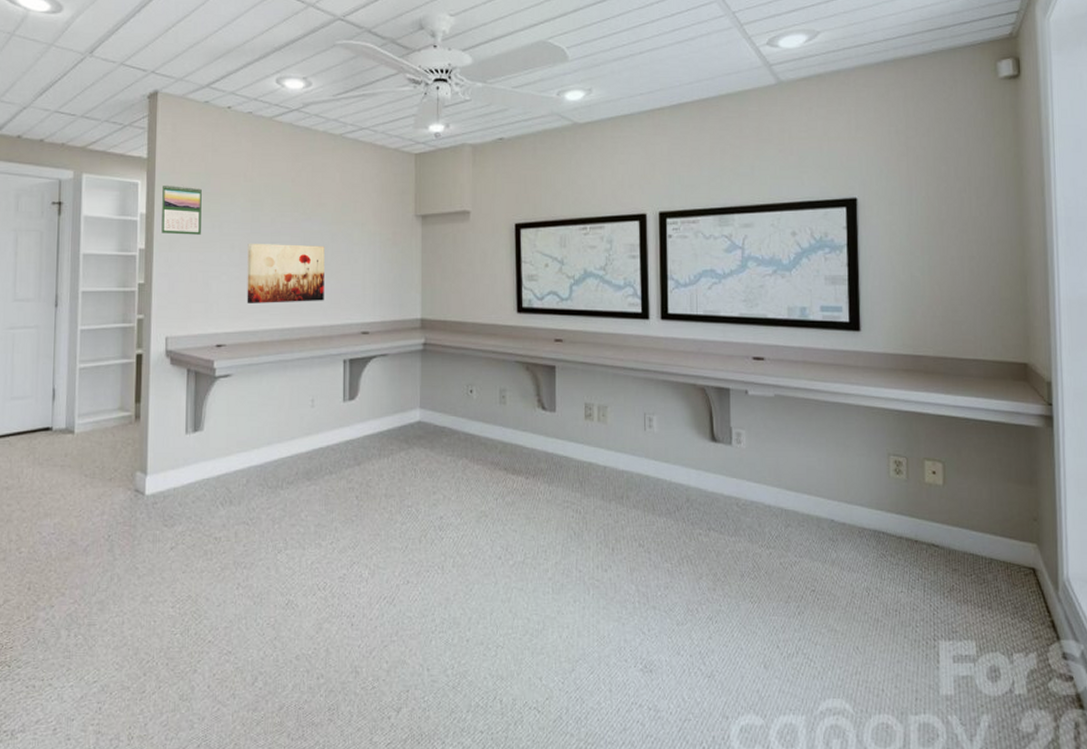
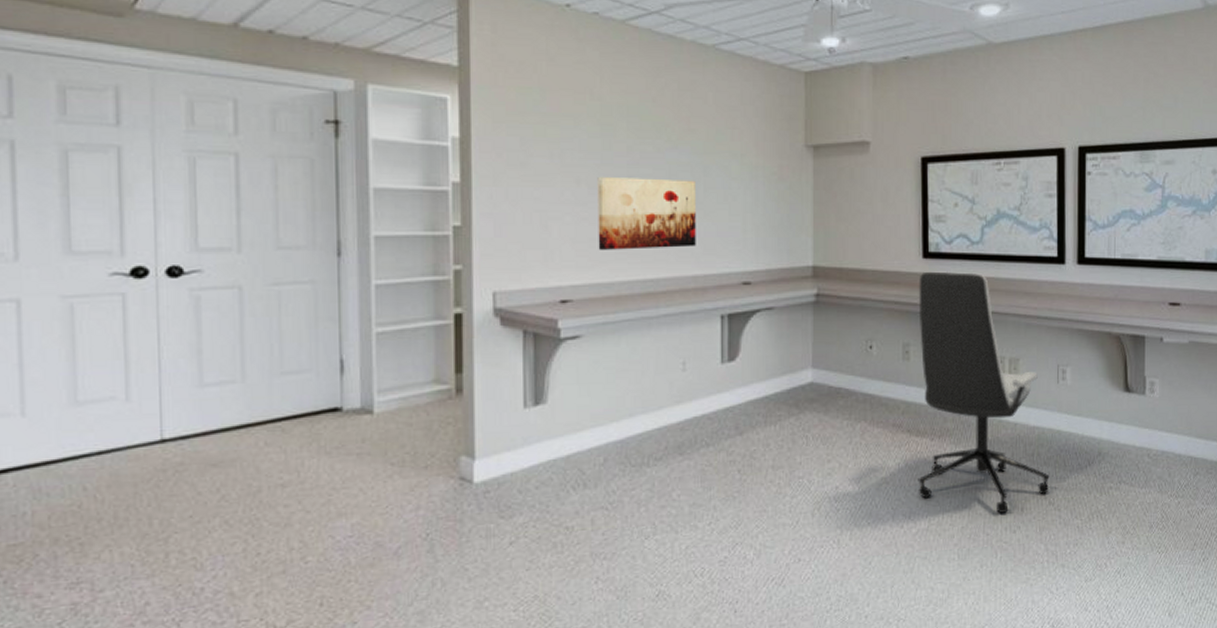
calendar: present [161,184,202,235] -> none [479,101,535,165]
office chair: none [514,324,639,551] -> present [918,271,1050,513]

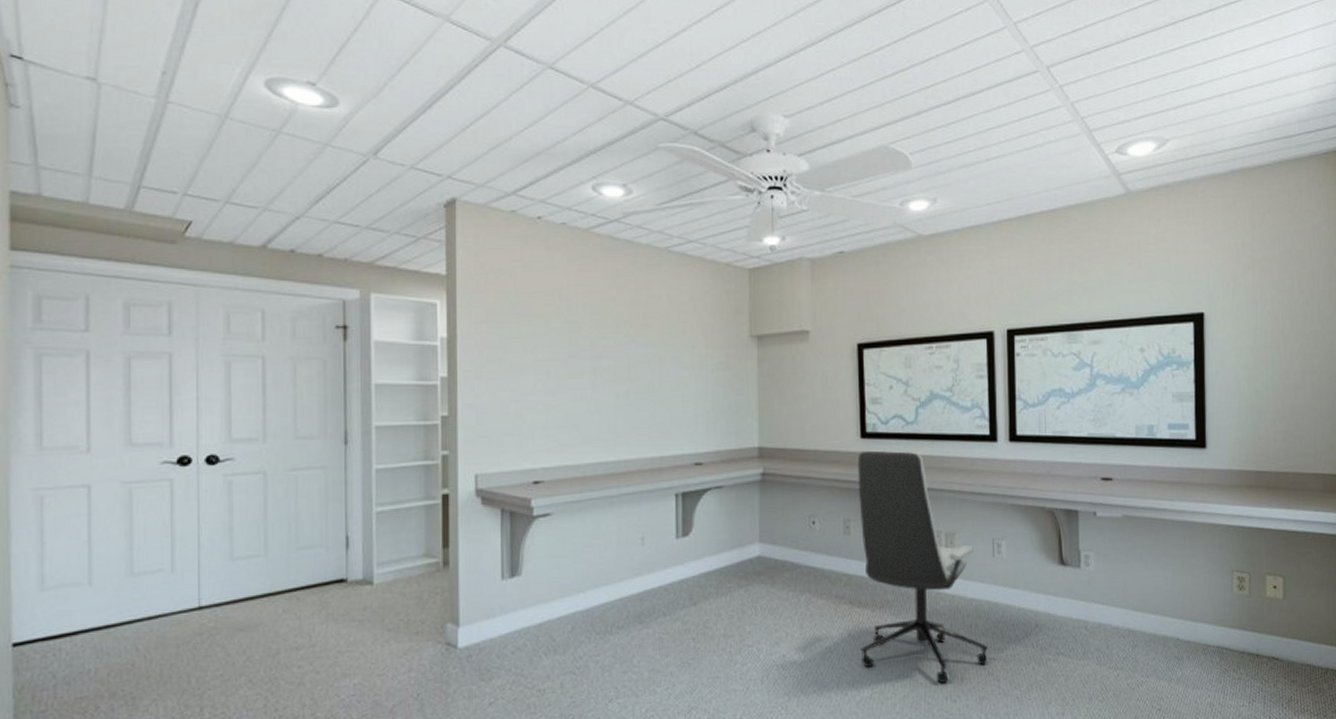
wall art: present [597,177,696,250] -> none [565,369,652,435]

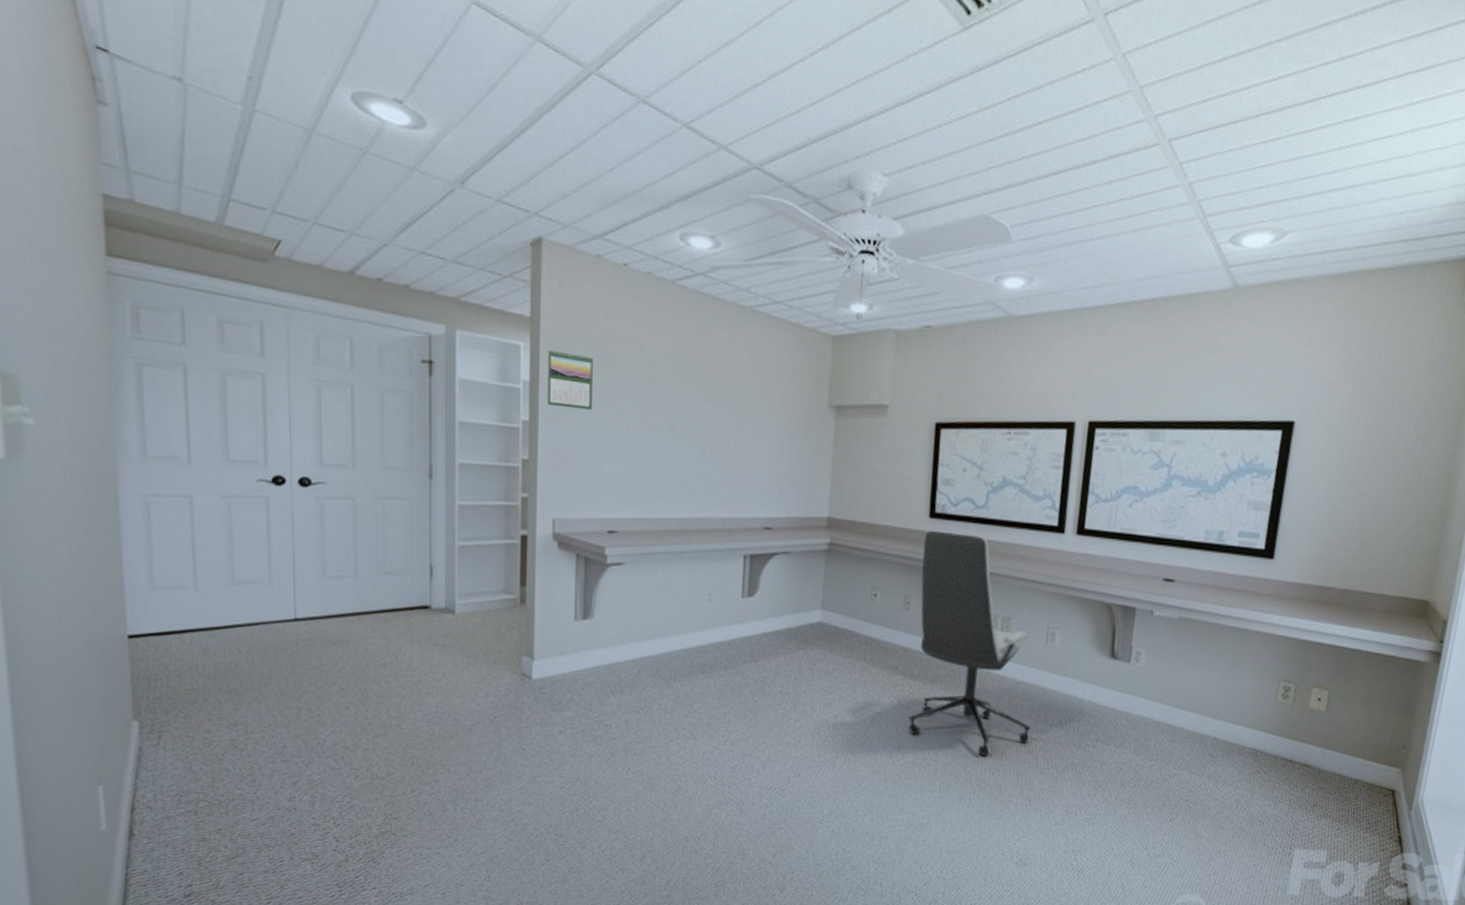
calendar: none [464,305,511,361] -> present [546,349,593,410]

